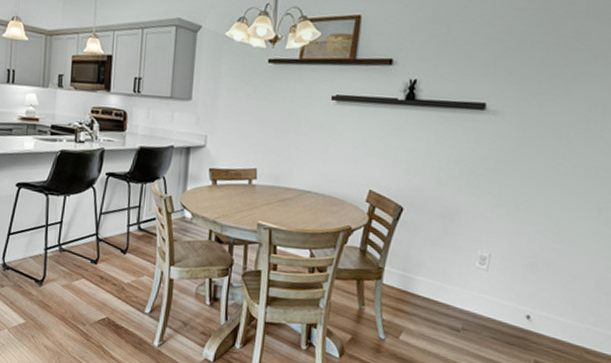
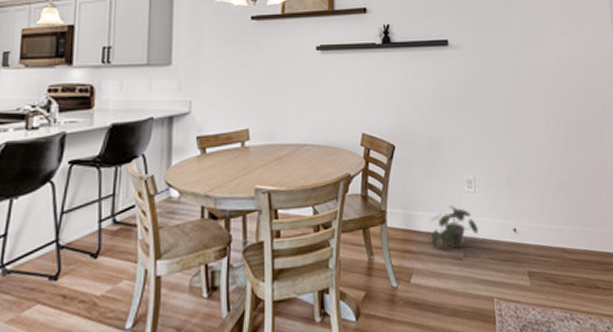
potted plant: none [427,278,485,321] -> present [430,206,479,249]

